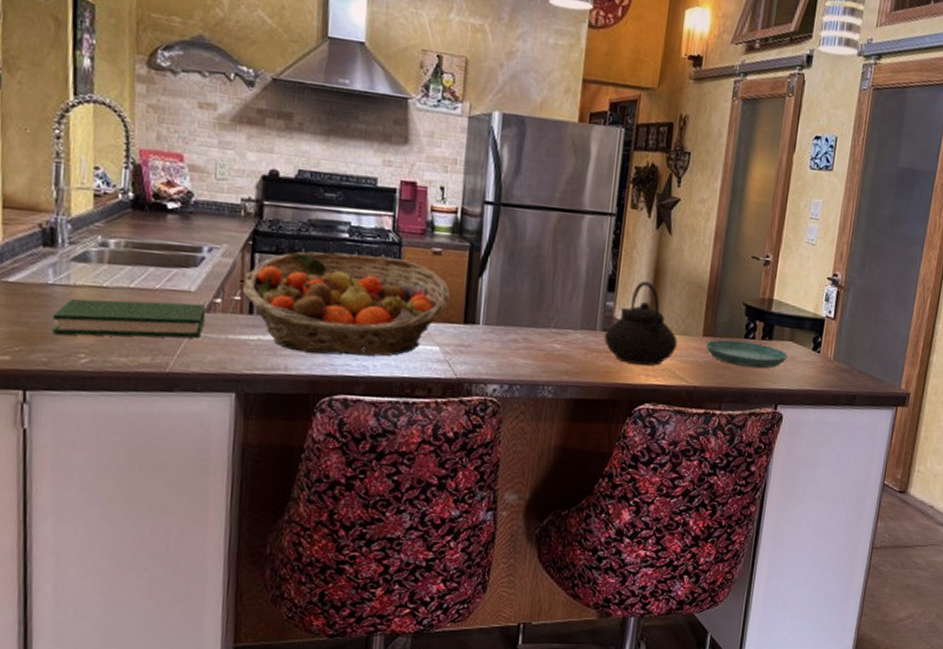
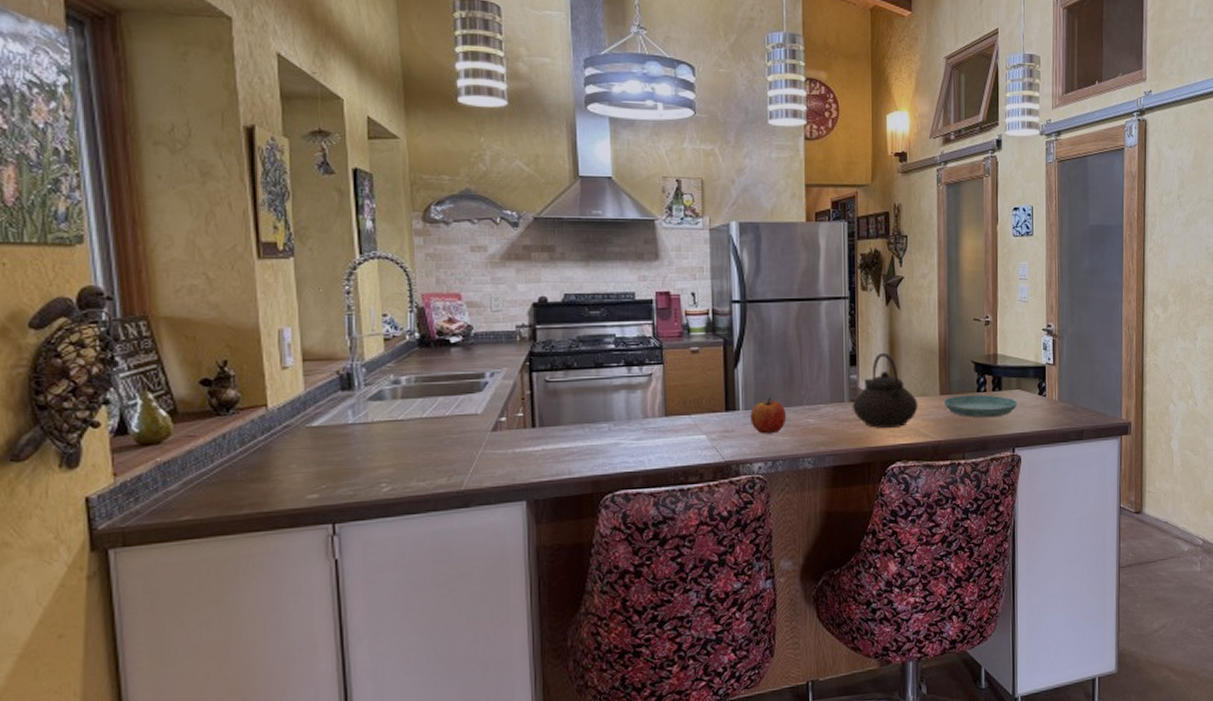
hardback book: present [52,298,206,338] -> none [354,424,493,470]
fruit basket: present [243,251,451,357] -> none [525,360,712,456]
apple: none [490,315,531,355] -> present [750,398,787,434]

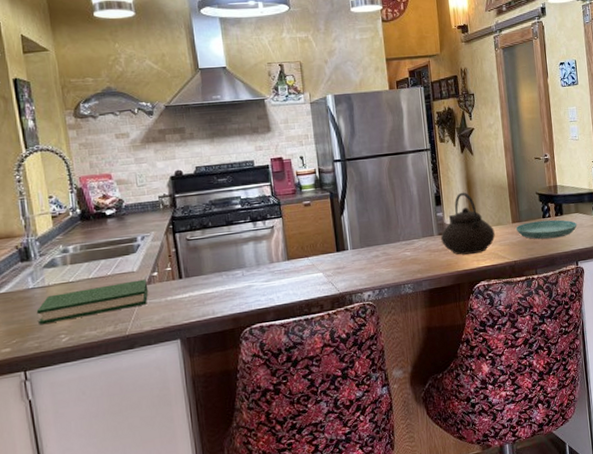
hardback book: none [354,424,493,470] -> present [36,279,149,325]
apple: present [750,398,787,434] -> none [357,237,388,268]

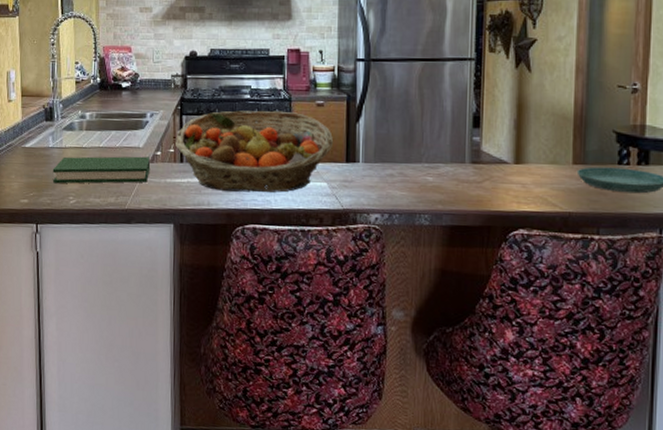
fruit basket: none [171,214,324,299] -> present [175,110,334,193]
teapot: present [441,192,495,255] -> none [474,116,547,194]

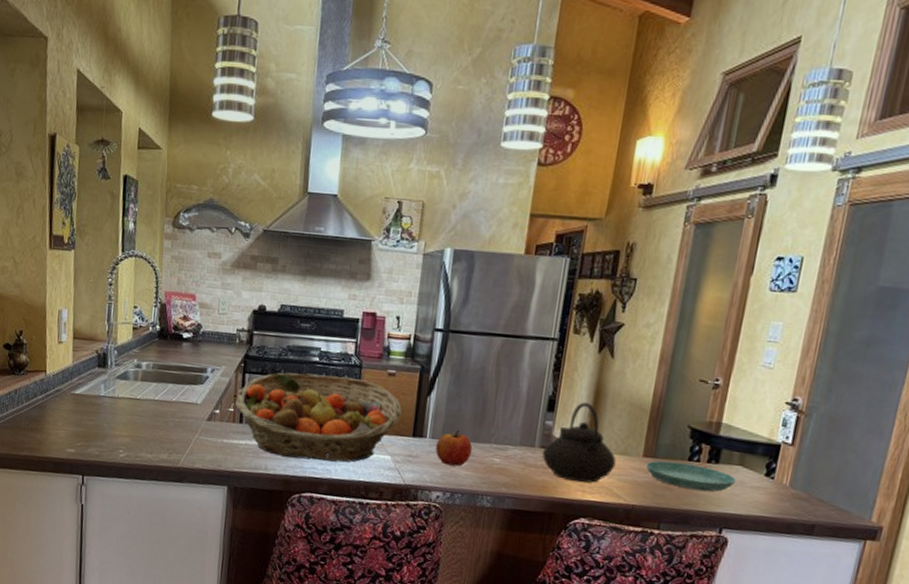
hardback book: present [52,156,151,184] -> none [102,407,208,441]
apple: none [369,153,405,188] -> present [435,430,473,466]
teapot: none [474,116,547,194] -> present [542,402,616,483]

